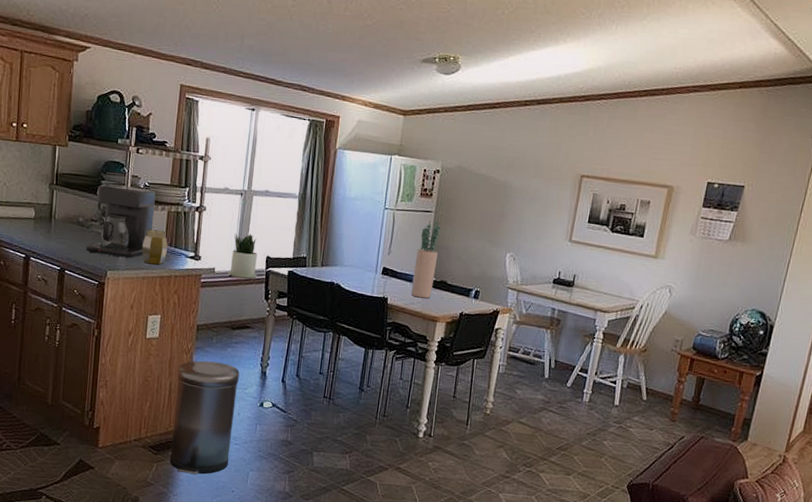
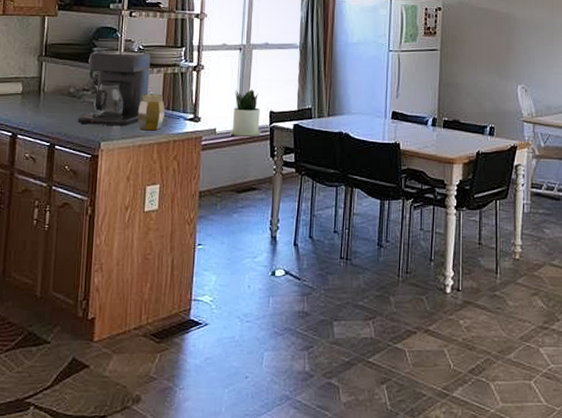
pedal bin: present [169,360,240,475] -> none [174,230,248,362]
vase: present [411,219,440,299] -> none [423,57,447,140]

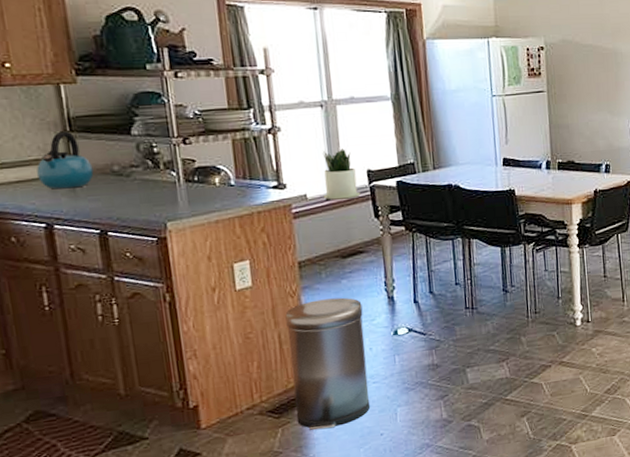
kettle: none [14,55,55,105] -> present [36,131,94,190]
coffee maker: present [78,51,151,127] -> none [130,118,217,205]
jar: present [138,93,165,131] -> none [206,162,242,205]
pedal bin: none [174,230,248,362] -> present [285,297,371,431]

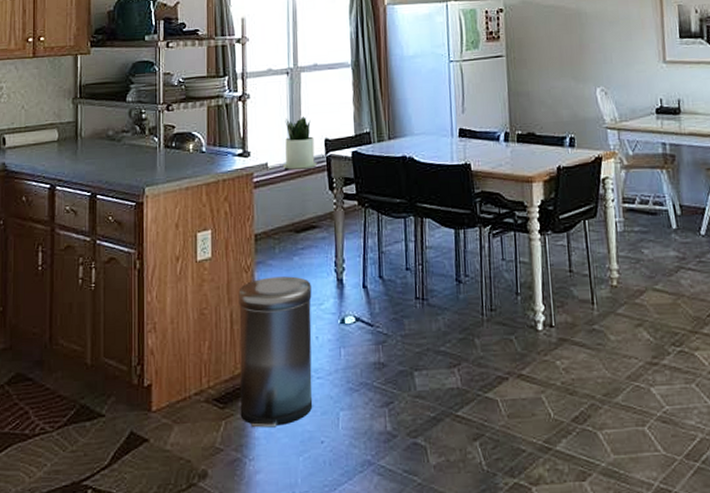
kettle: present [36,131,94,190] -> none [50,98,93,152]

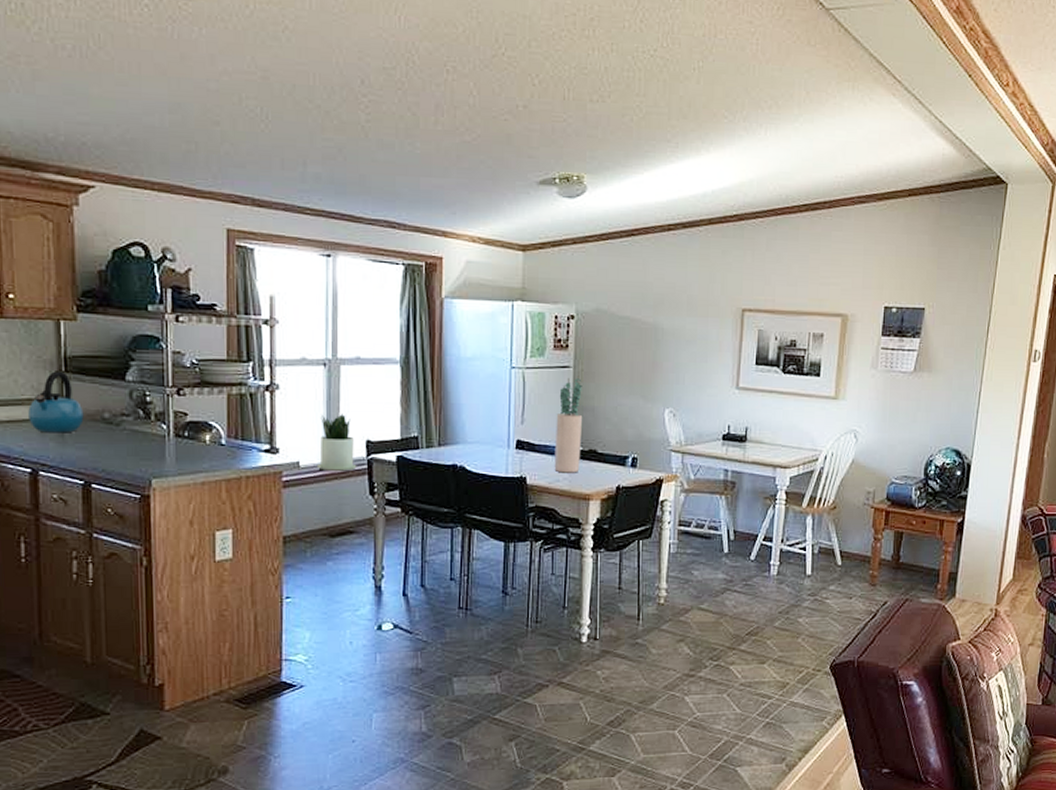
kettle: none [50,98,93,152] -> present [28,371,84,433]
pedal bin: present [238,276,313,428] -> none [264,581,346,728]
vase: none [494,63,520,158] -> present [554,375,582,473]

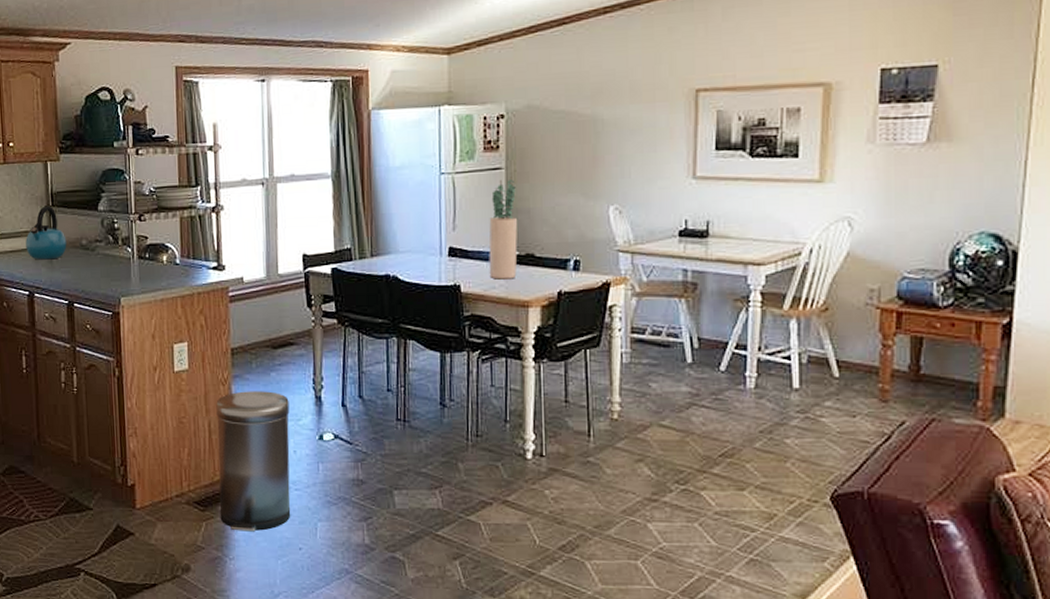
pedal bin: none [264,581,346,728] -> present [216,391,291,532]
planter: present [316,414,357,472] -> none [258,230,295,286]

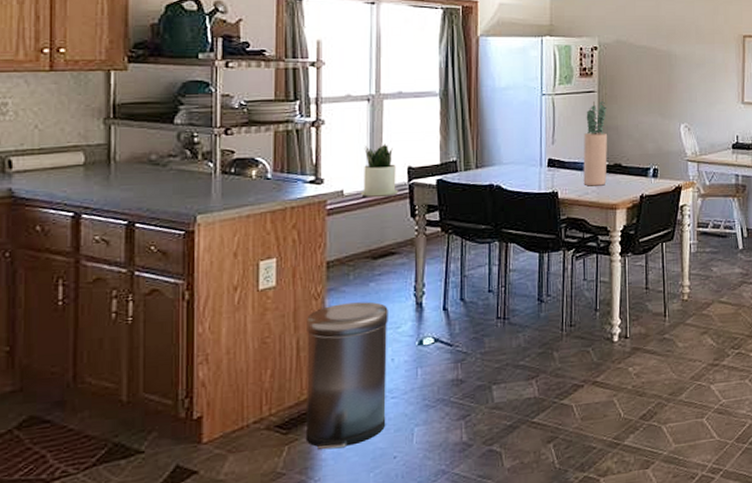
kettle: present [25,205,67,260] -> none [74,118,130,177]
planter: none [258,230,295,286] -> present [360,144,399,198]

